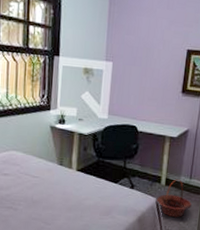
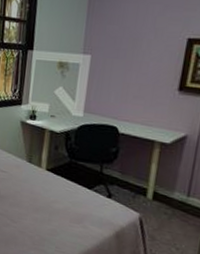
basket: present [157,179,192,218] -> none [140,194,189,242]

